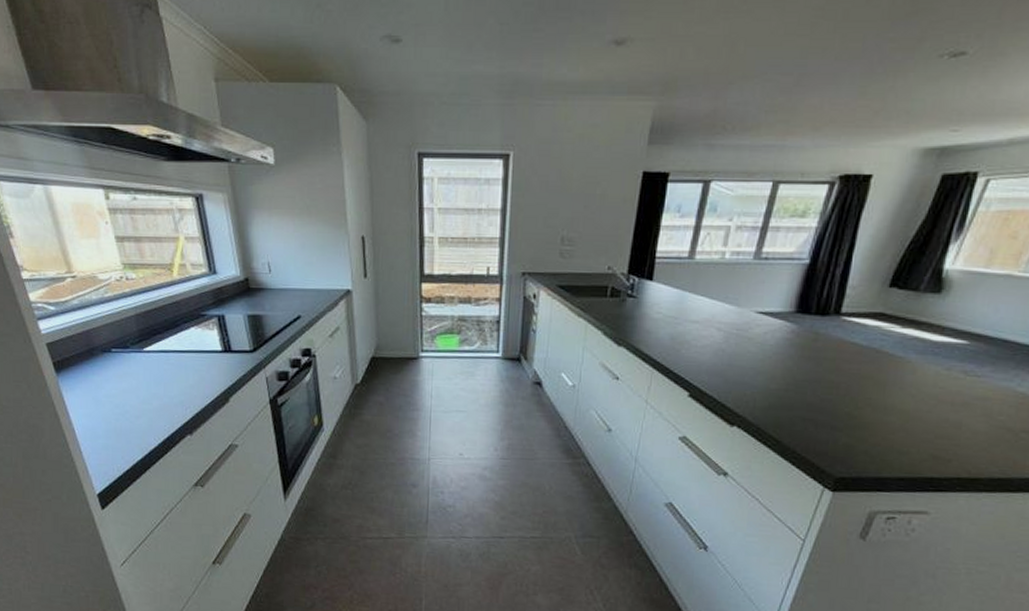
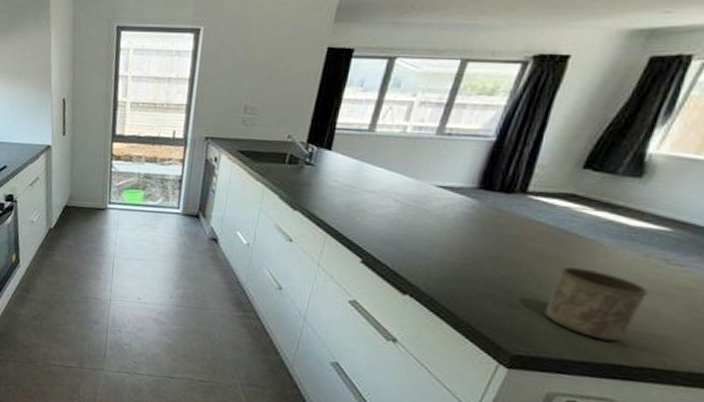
cup: none [862,385,951,456] -> present [544,266,648,342]

